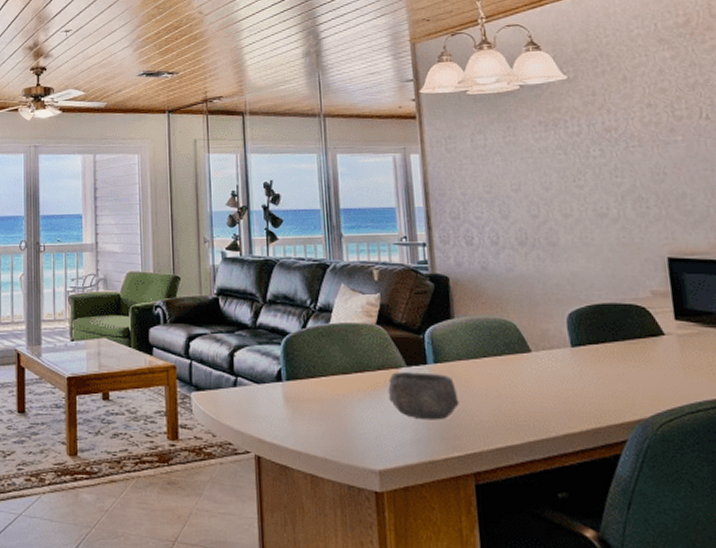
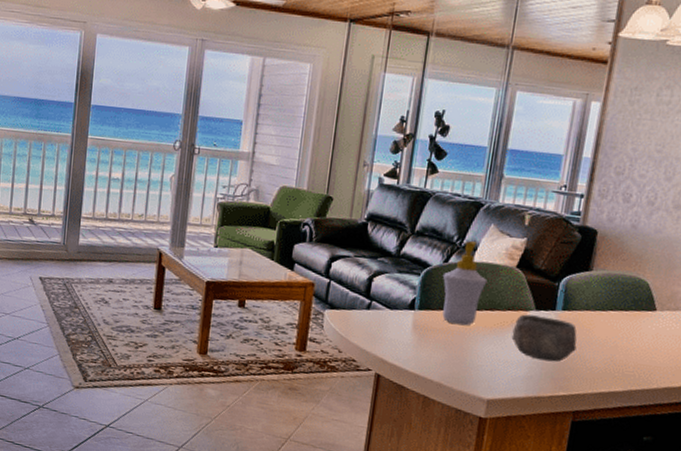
soap bottle: none [303,303,350,392] -> present [442,241,488,326]

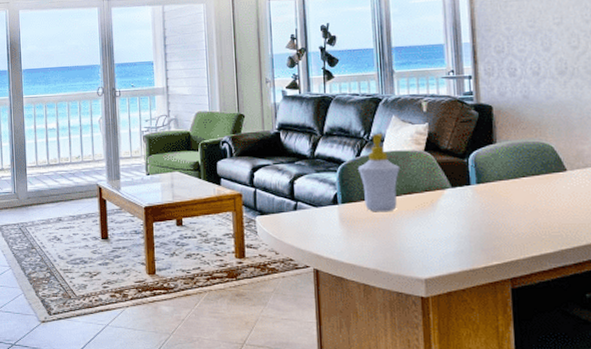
bowl: present [511,314,577,362] -> none [434,192,499,234]

